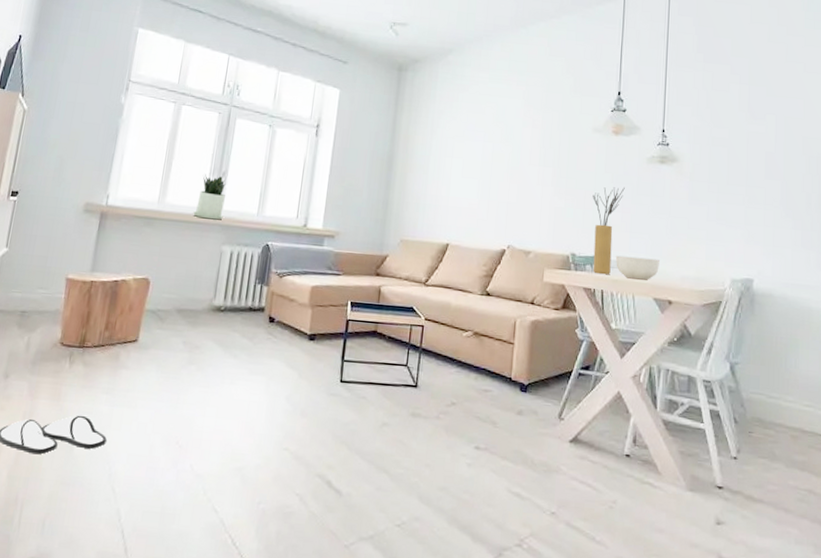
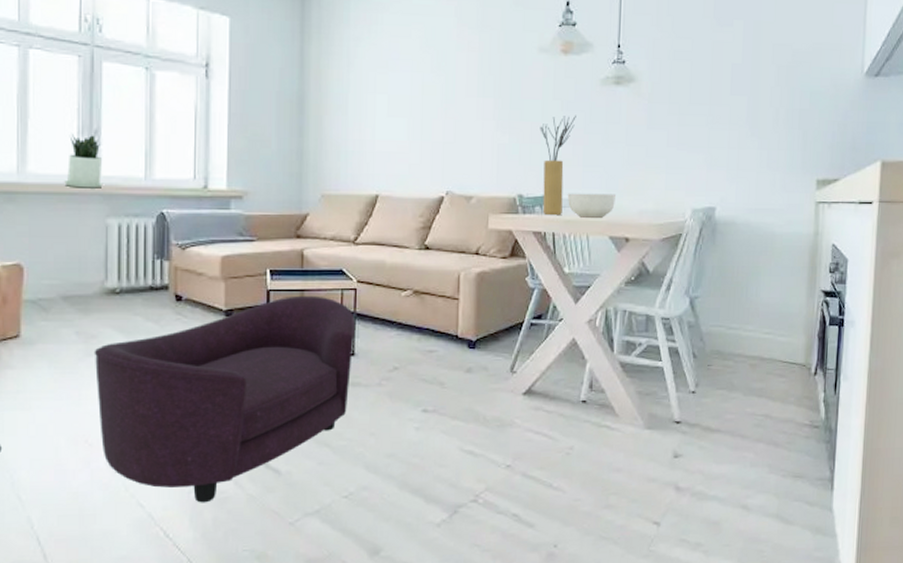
dog bed: none [190,327,421,516] -> present [94,295,356,503]

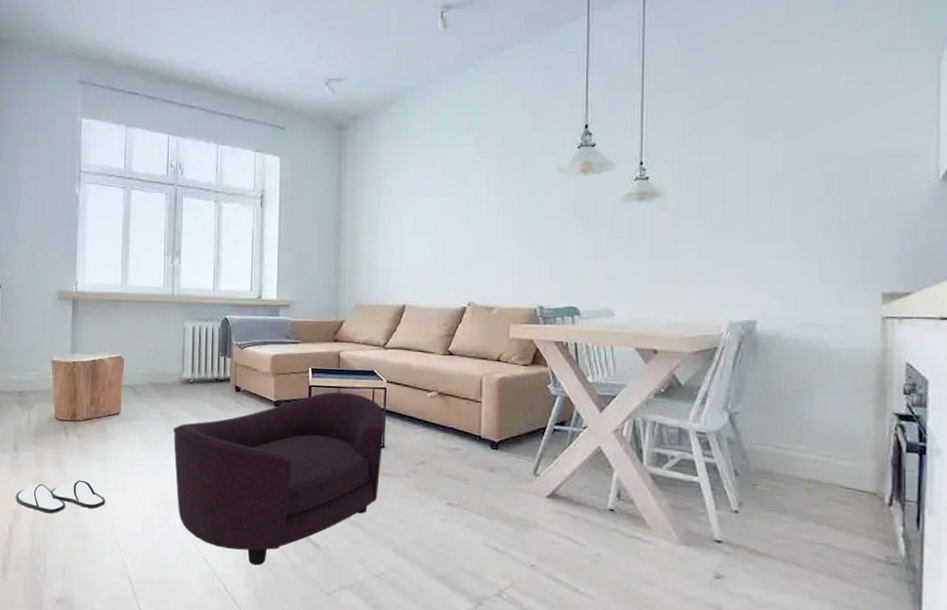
planter: present [63,133,103,188] -> none [153,254,182,298]
vase: present [540,115,576,216] -> none [560,230,597,327]
bowl: present [567,193,615,219] -> none [589,305,641,331]

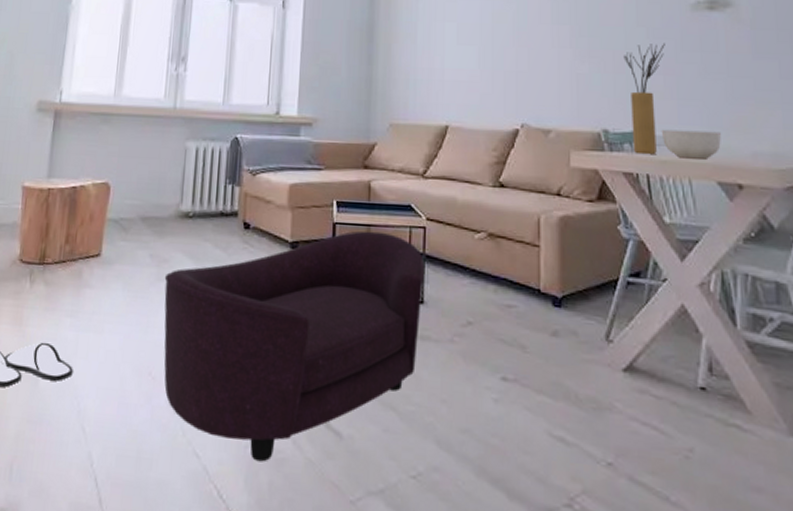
vase: none [560,230,597,327] -> present [623,43,665,155]
bowl: none [589,305,641,331] -> present [661,129,721,161]

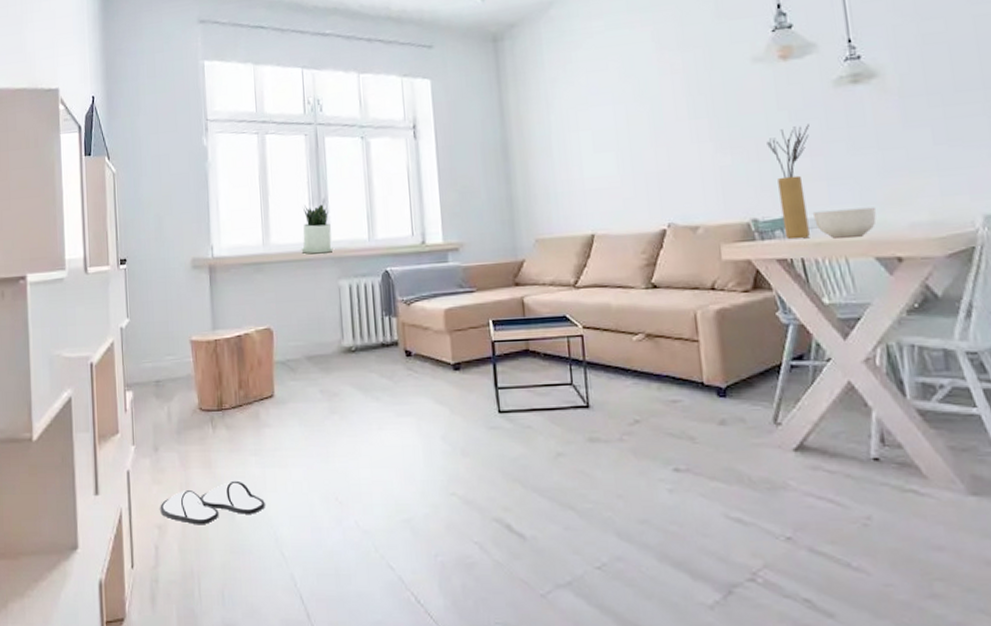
planter: none [151,60,186,112] -> present [300,204,334,254]
dog bed: present [164,231,425,462] -> none [337,344,589,568]

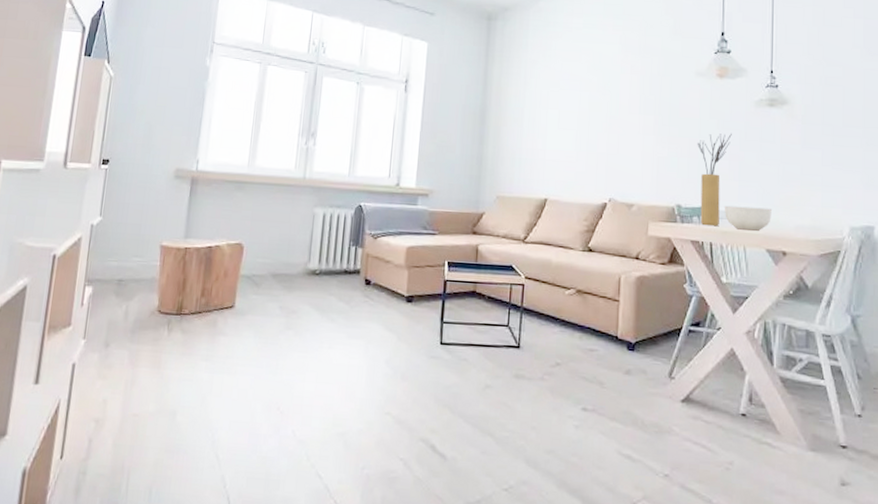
slippers: present [160,480,265,524] -> none [100,382,208,422]
planter: present [300,204,334,254] -> none [282,135,315,182]

